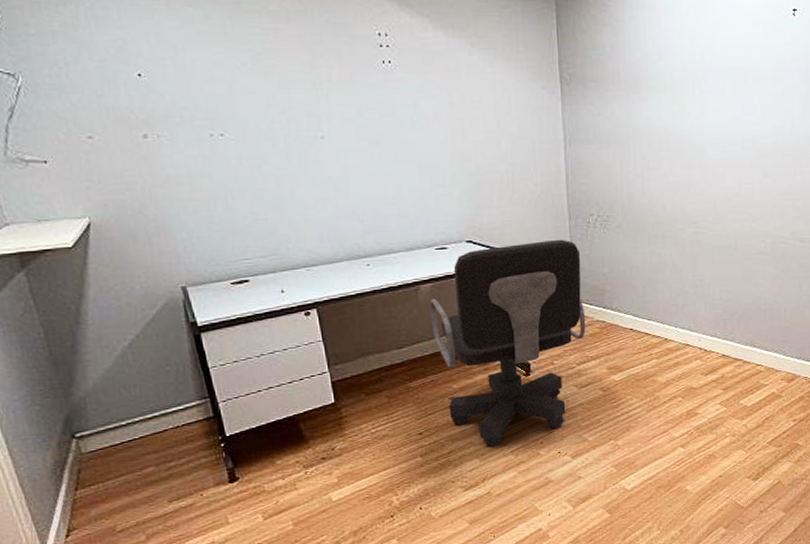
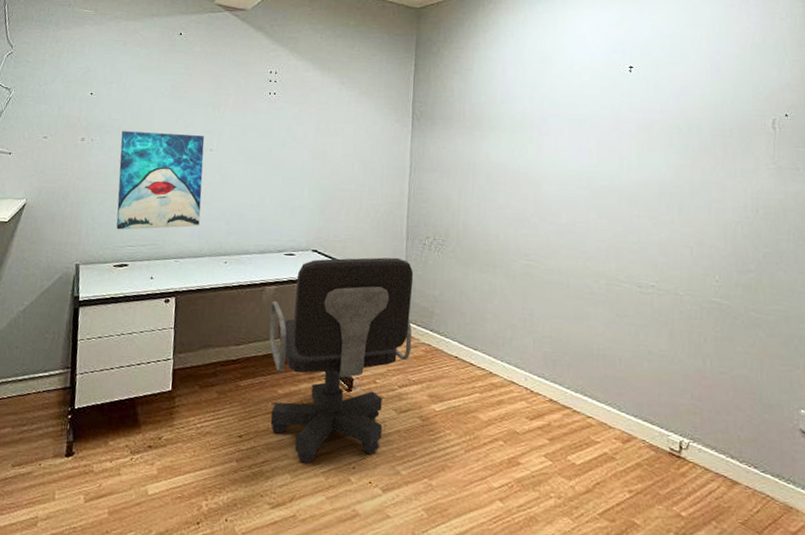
wall art: none [197,121,327,242] -> present [116,131,205,230]

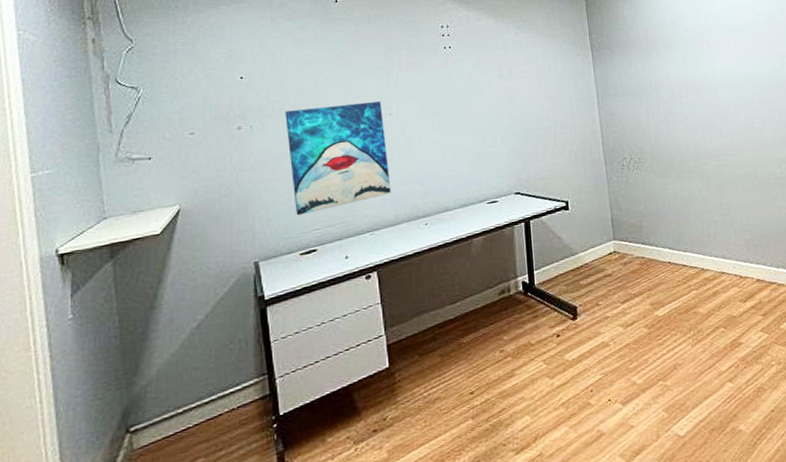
office chair: present [269,257,414,464] -> none [481,183,627,401]

